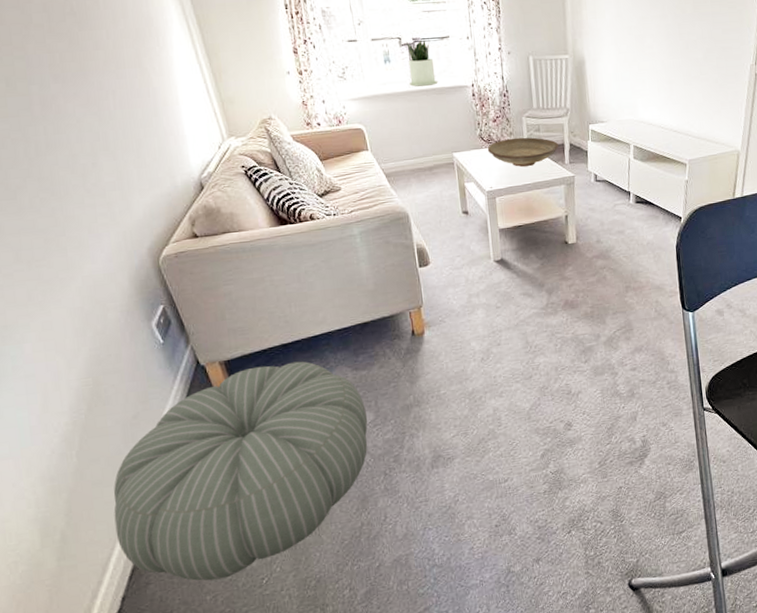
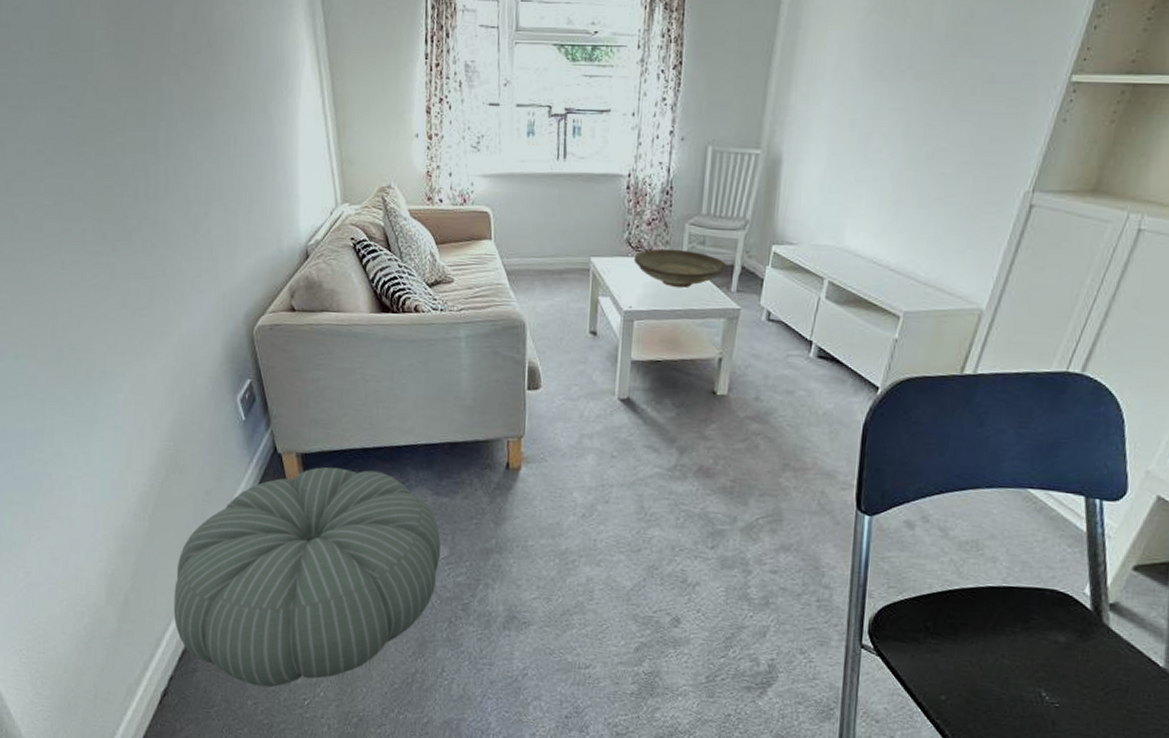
planter: present [406,40,438,87] -> none [551,112,588,171]

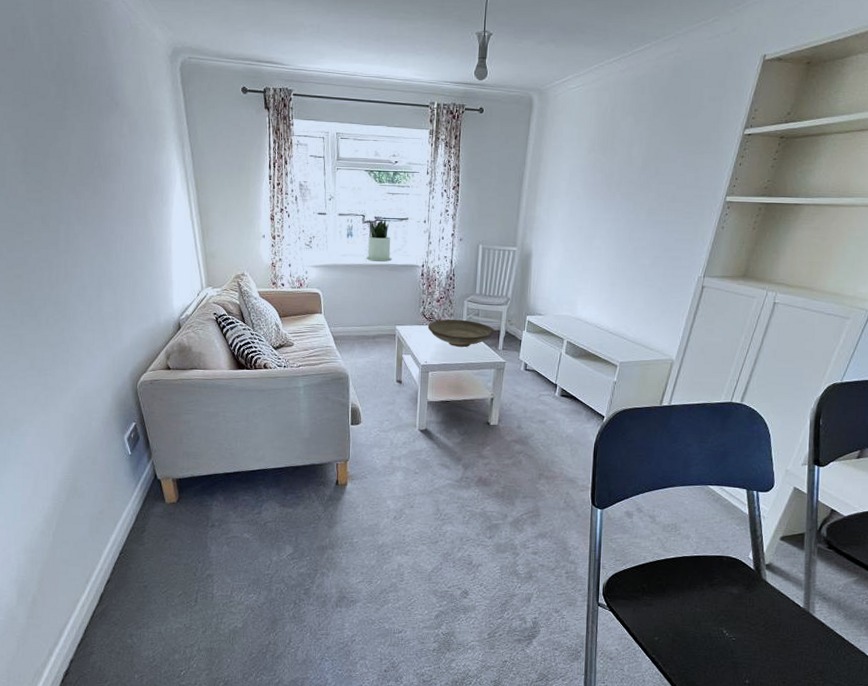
pouf: present [173,466,441,688] -> none [73,488,287,663]
planter: none [551,112,588,171] -> present [365,219,392,263]

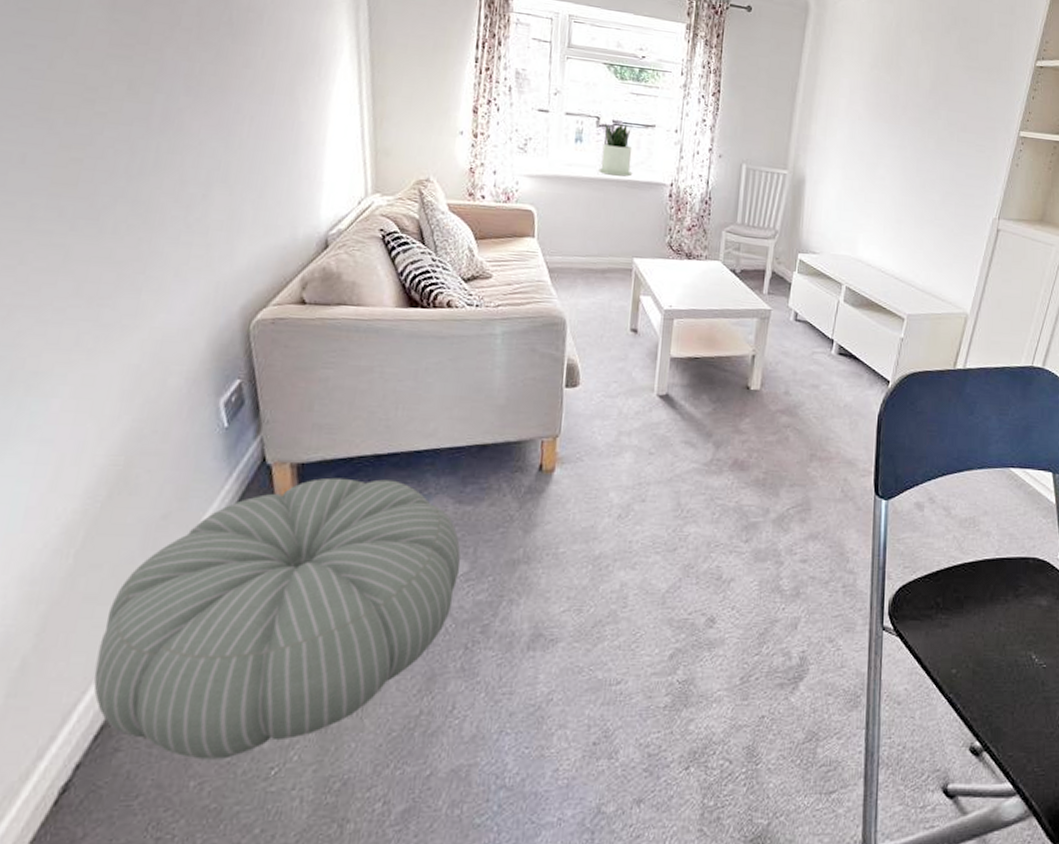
pouf: none [73,488,287,663] -> present [93,477,461,760]
decorative bowl: present [427,319,495,348] -> none [674,252,760,290]

